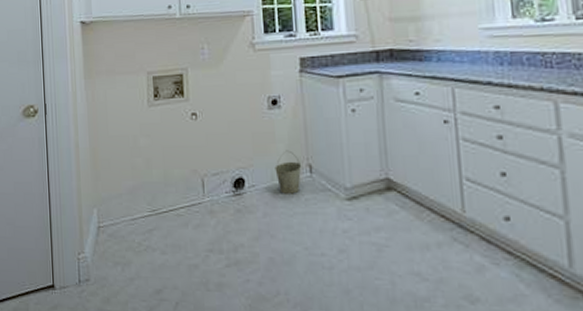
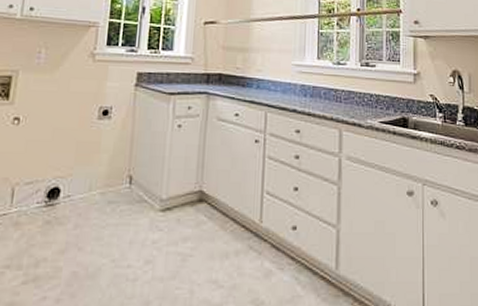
bucket: present [275,150,302,194] -> none [94,160,123,205]

